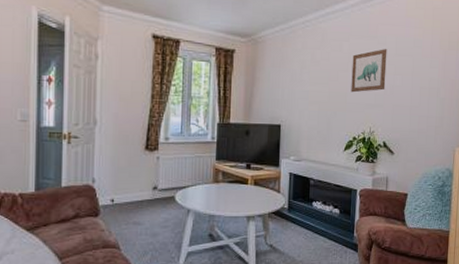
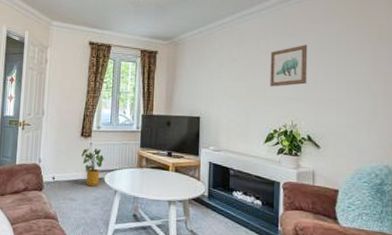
house plant: none [147,163,175,207] -> present [81,148,105,187]

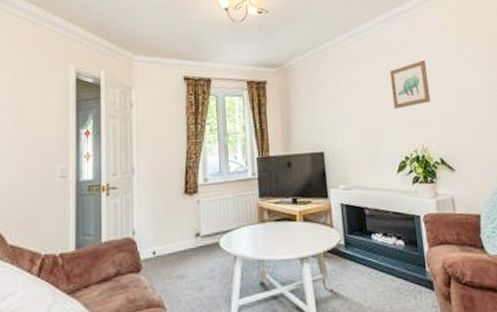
house plant: present [81,148,105,187] -> none [188,207,218,256]

